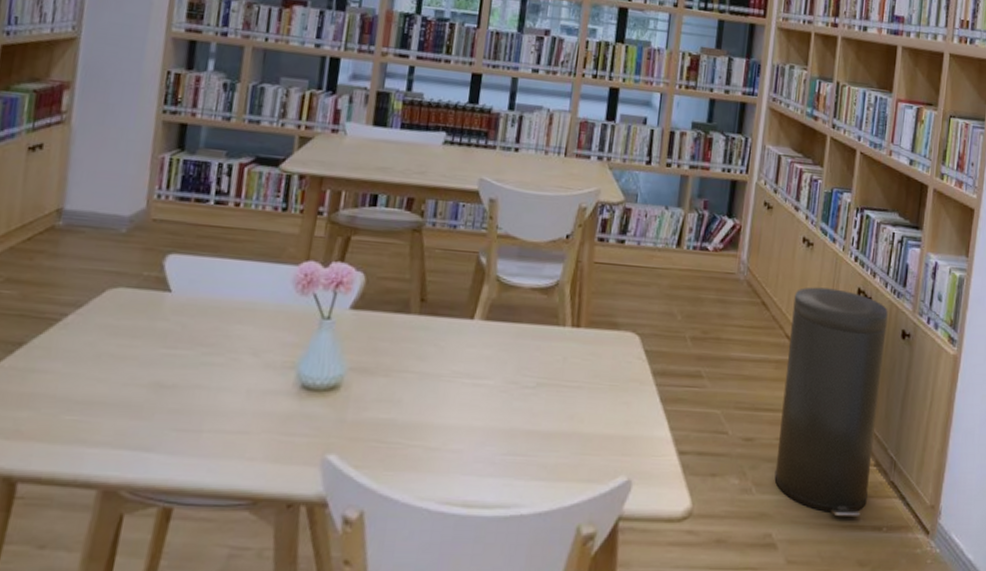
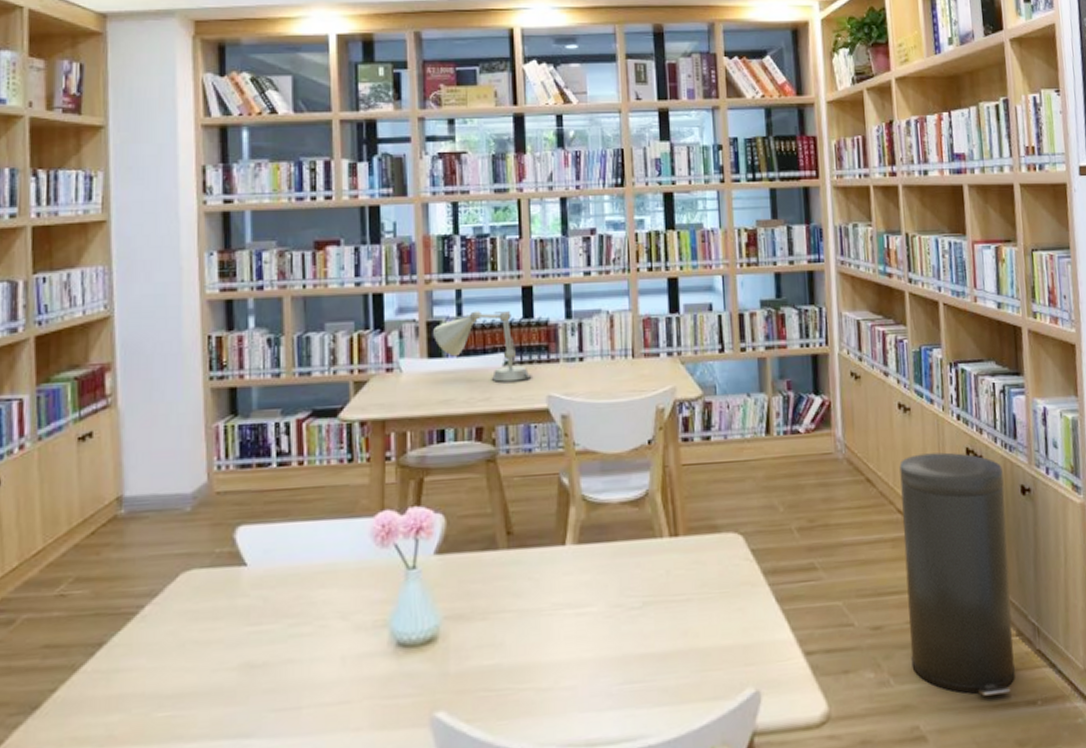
desk lamp: none [380,89,468,162] -> present [432,311,532,382]

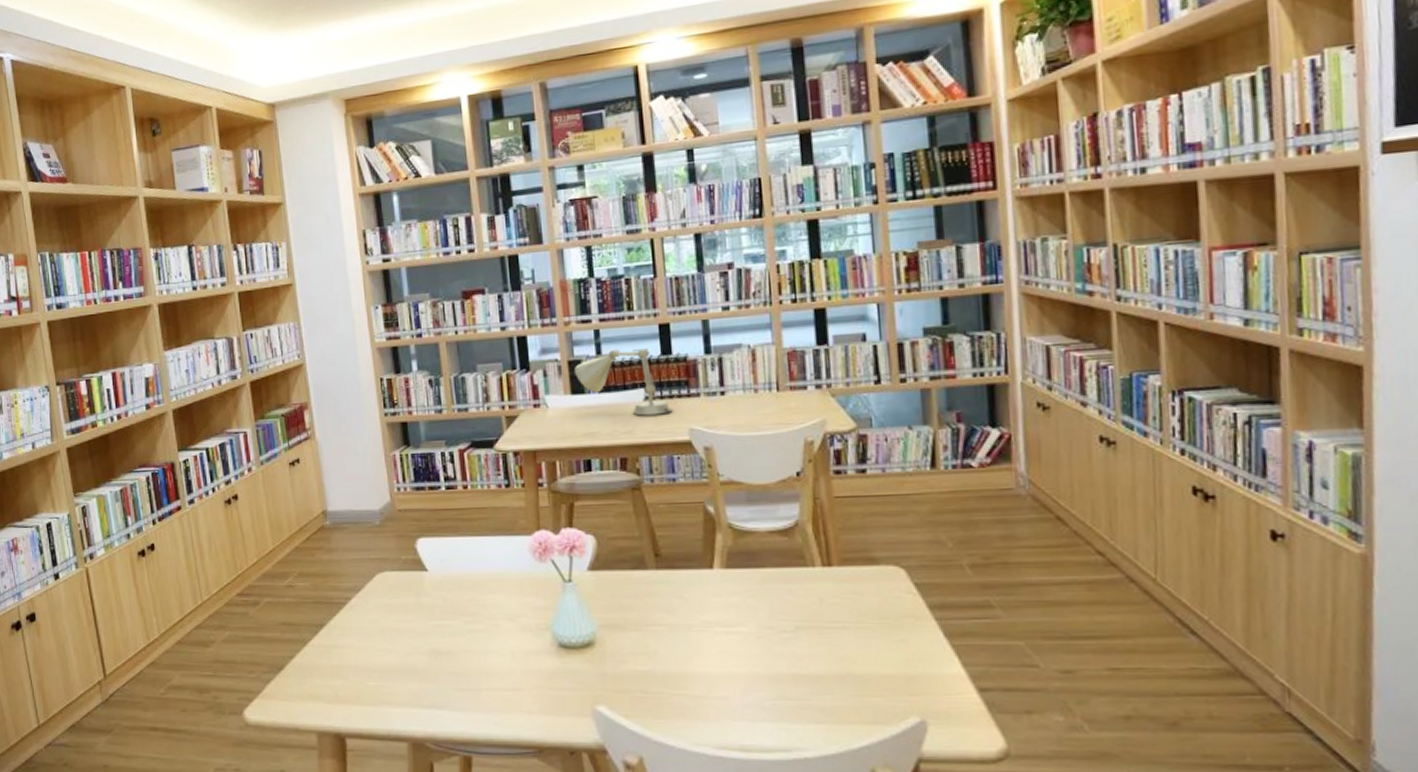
pedal bin: present [899,452,1015,697] -> none [1100,491,1253,756]

